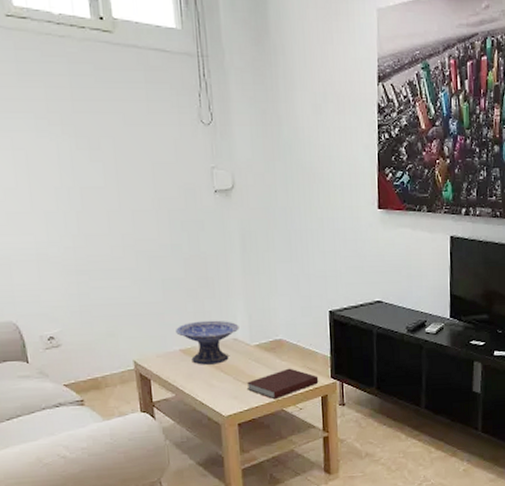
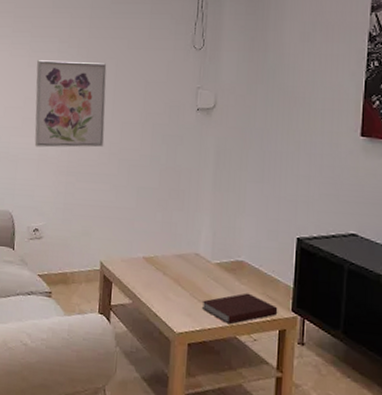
wall art: none [9,141,116,246] -> present [34,60,107,148]
decorative bowl: present [176,320,239,365] -> none [142,231,203,277]

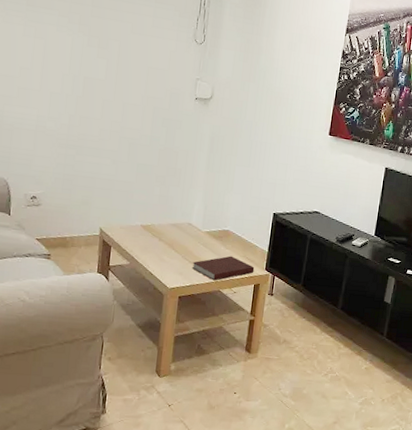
wall art: present [34,60,107,148] -> none [31,30,110,124]

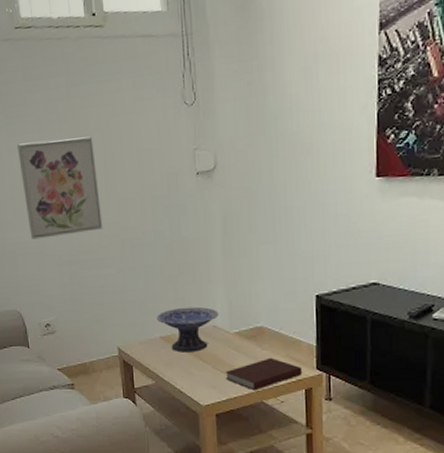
wall art: none [31,30,110,124] -> present [16,136,103,240]
decorative bowl: none [141,203,195,243] -> present [157,306,219,353]

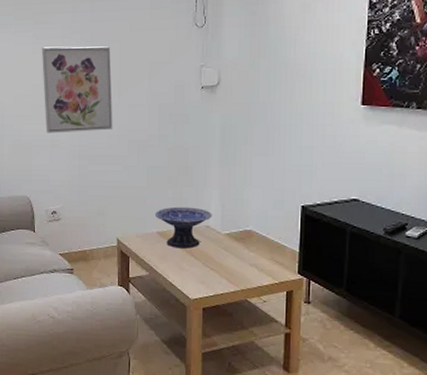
notebook: present [225,357,303,391] -> none [214,259,285,289]

